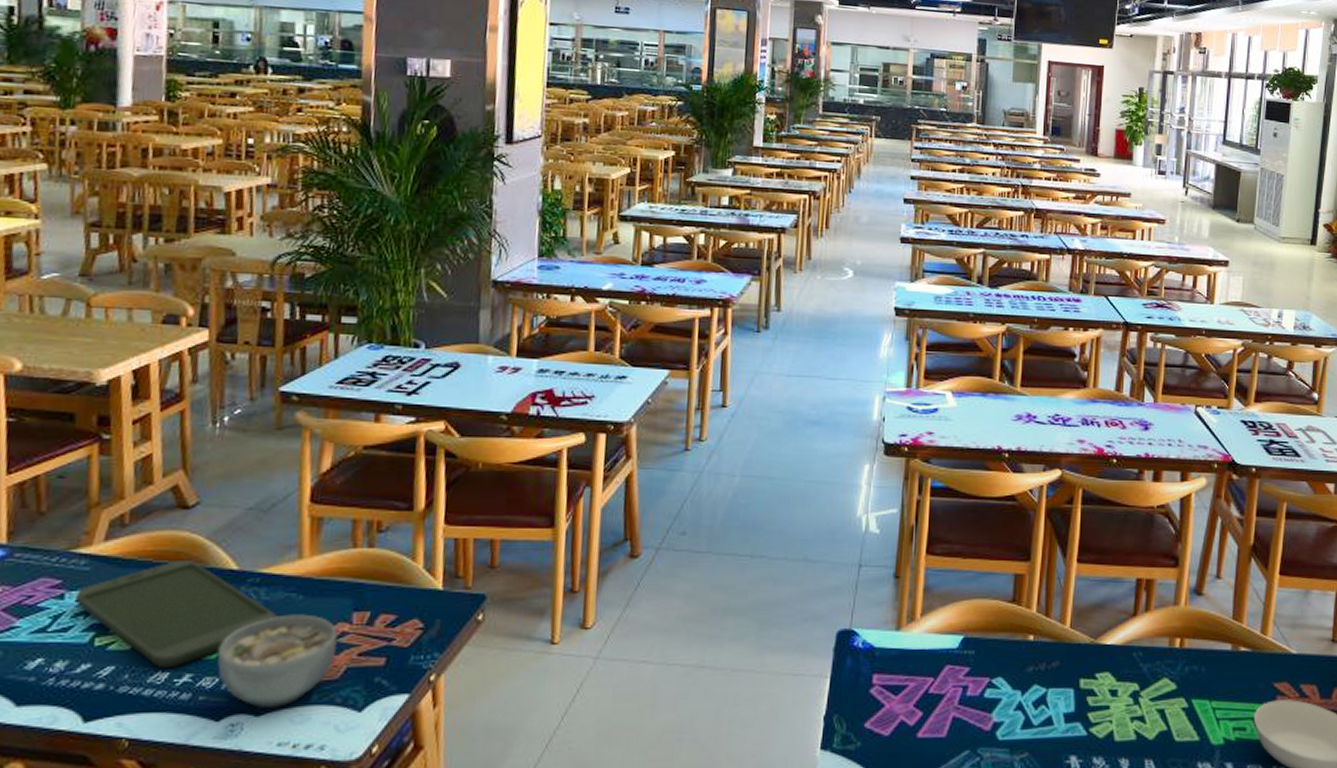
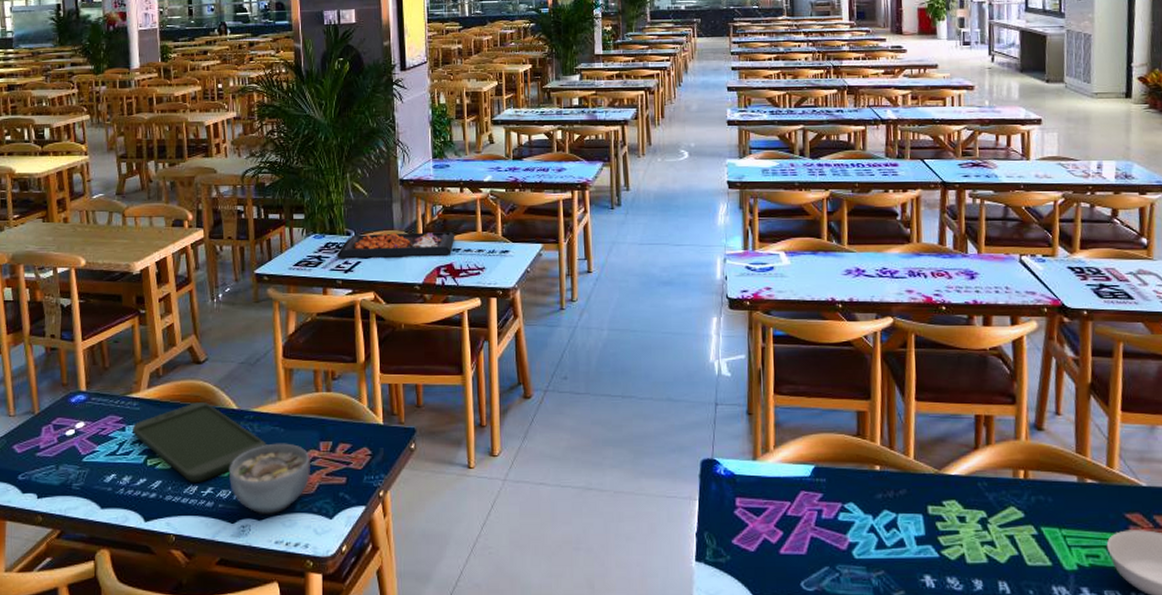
food tray: none [398,347,560,379] -> present [337,231,455,258]

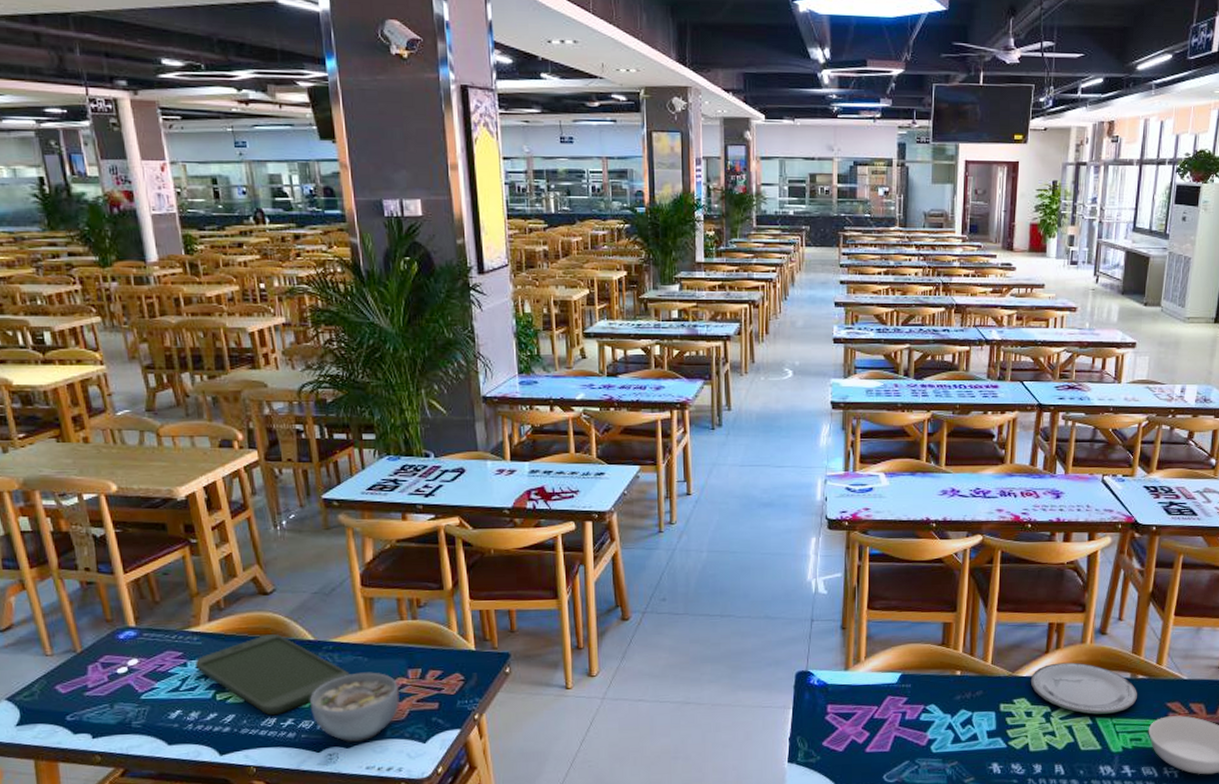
food tray: present [337,231,455,258] -> none [415,452,546,481]
plate: none [960,461,1088,523] -> present [1030,662,1137,714]

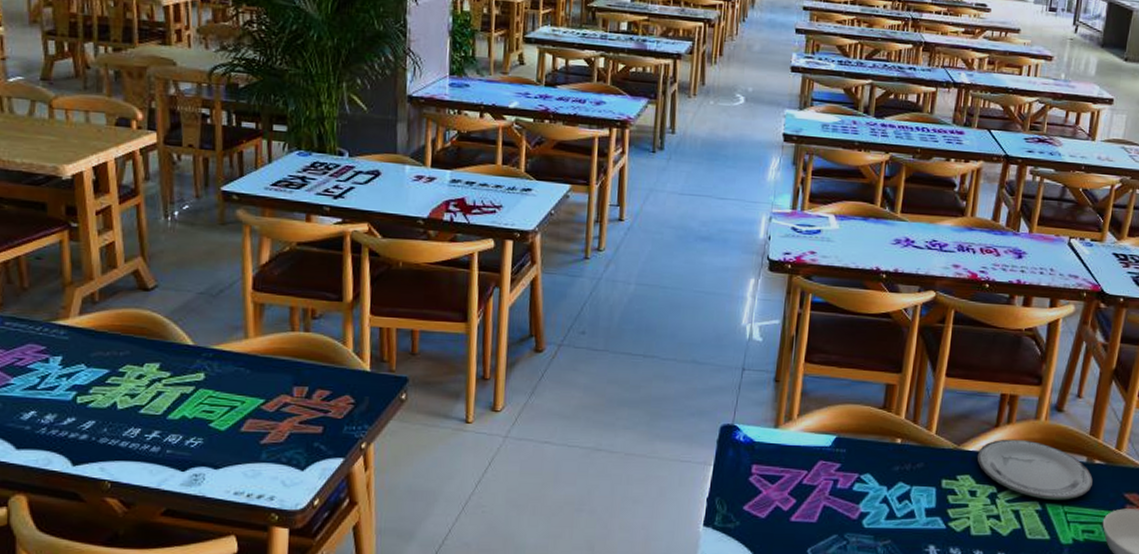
tray: present [195,634,350,716] -> none [59,335,229,426]
soup bowl: present [309,672,400,743] -> none [179,385,281,464]

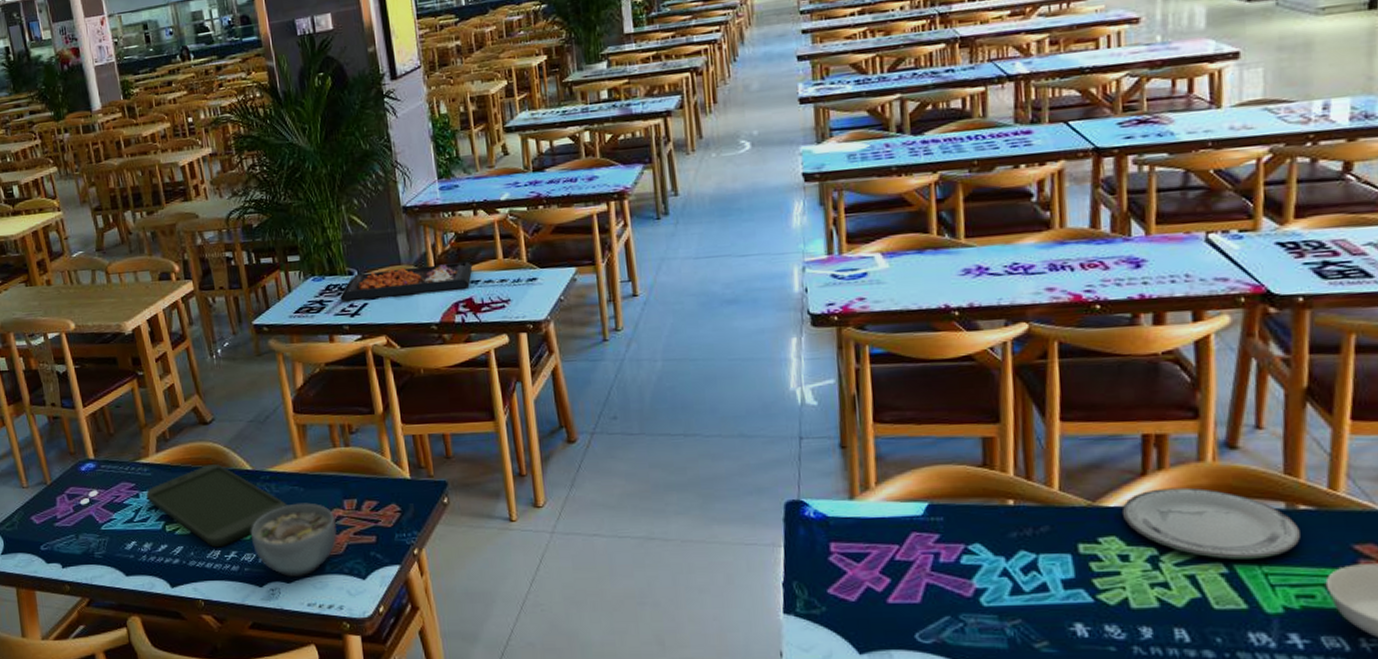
tray: none [59,335,229,426] -> present [146,464,287,548]
soup bowl: none [179,385,281,464] -> present [250,503,337,578]
food tray: none [325,155,470,188] -> present [340,261,473,301]

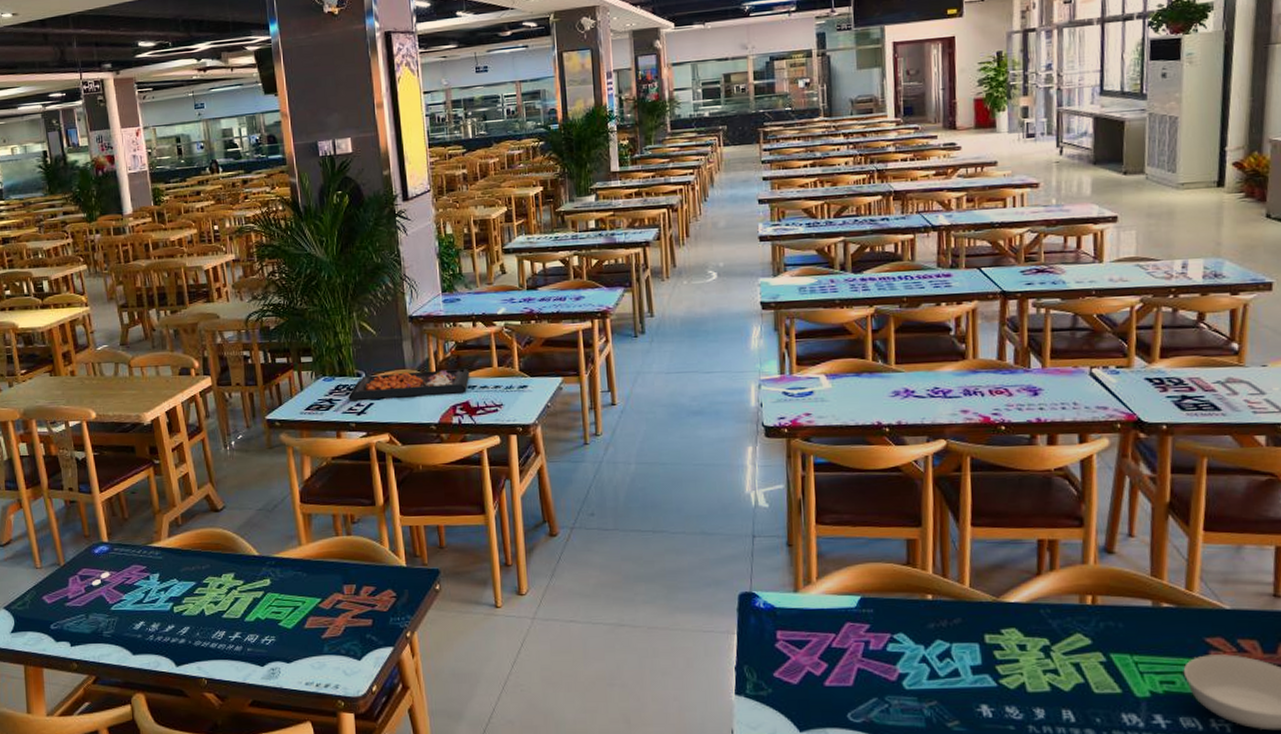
tray: present [146,464,287,548] -> none [157,549,291,629]
soup bowl: present [250,503,337,578] -> none [254,587,336,658]
plate: present [1121,487,1300,560] -> none [1020,586,1164,650]

